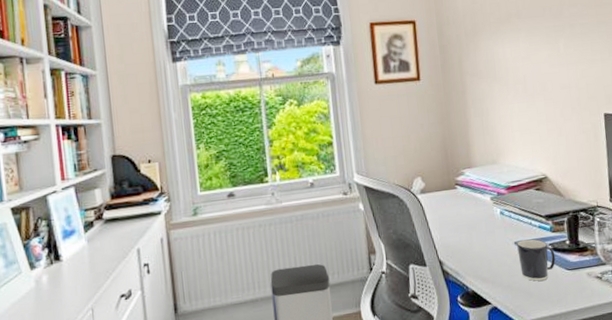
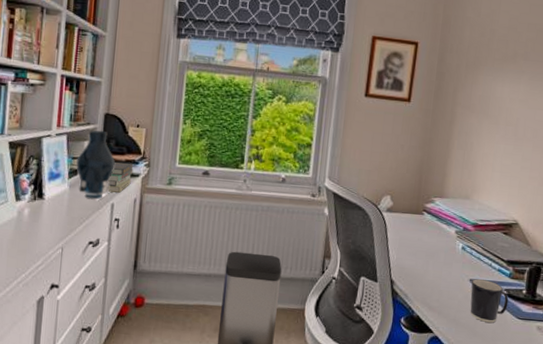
vase: none [90,174,133,250] -> present [76,130,115,200]
books: none [129,201,154,237] -> present [107,161,133,193]

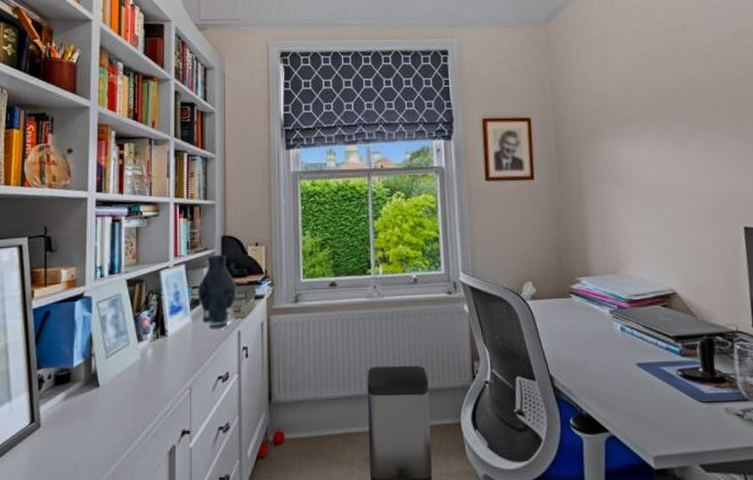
mug: present [470,278,509,323] -> none [639,361,687,411]

